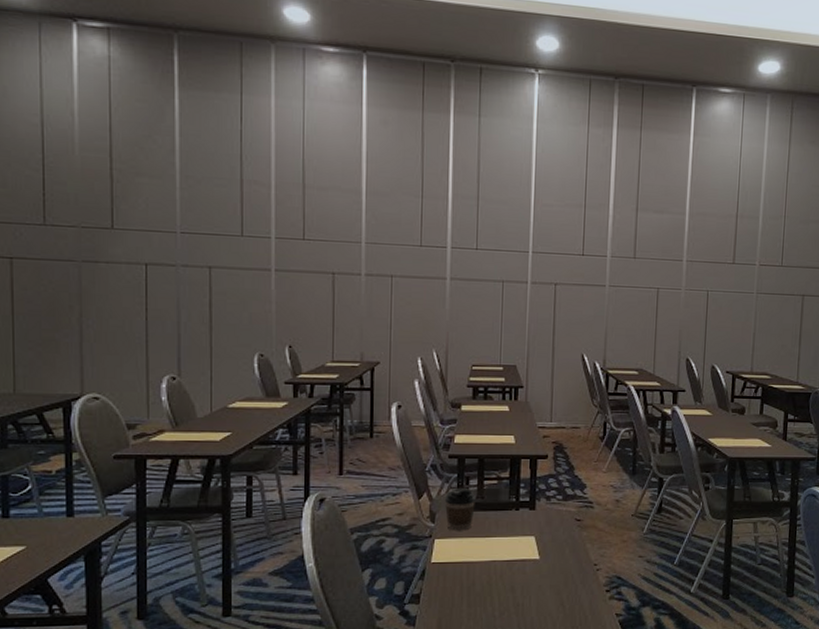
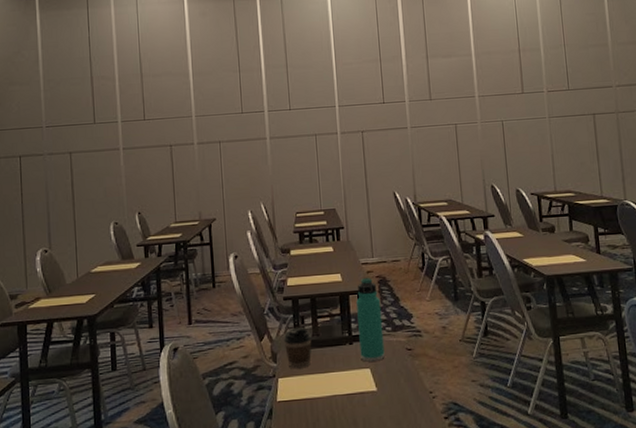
thermos bottle: none [526,441,554,529] -> present [356,277,385,362]

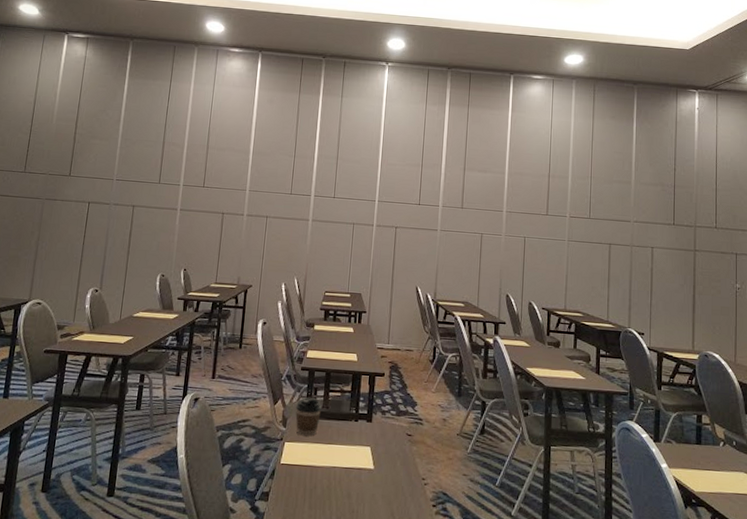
thermos bottle: present [356,277,385,362] -> none [363,361,390,441]

